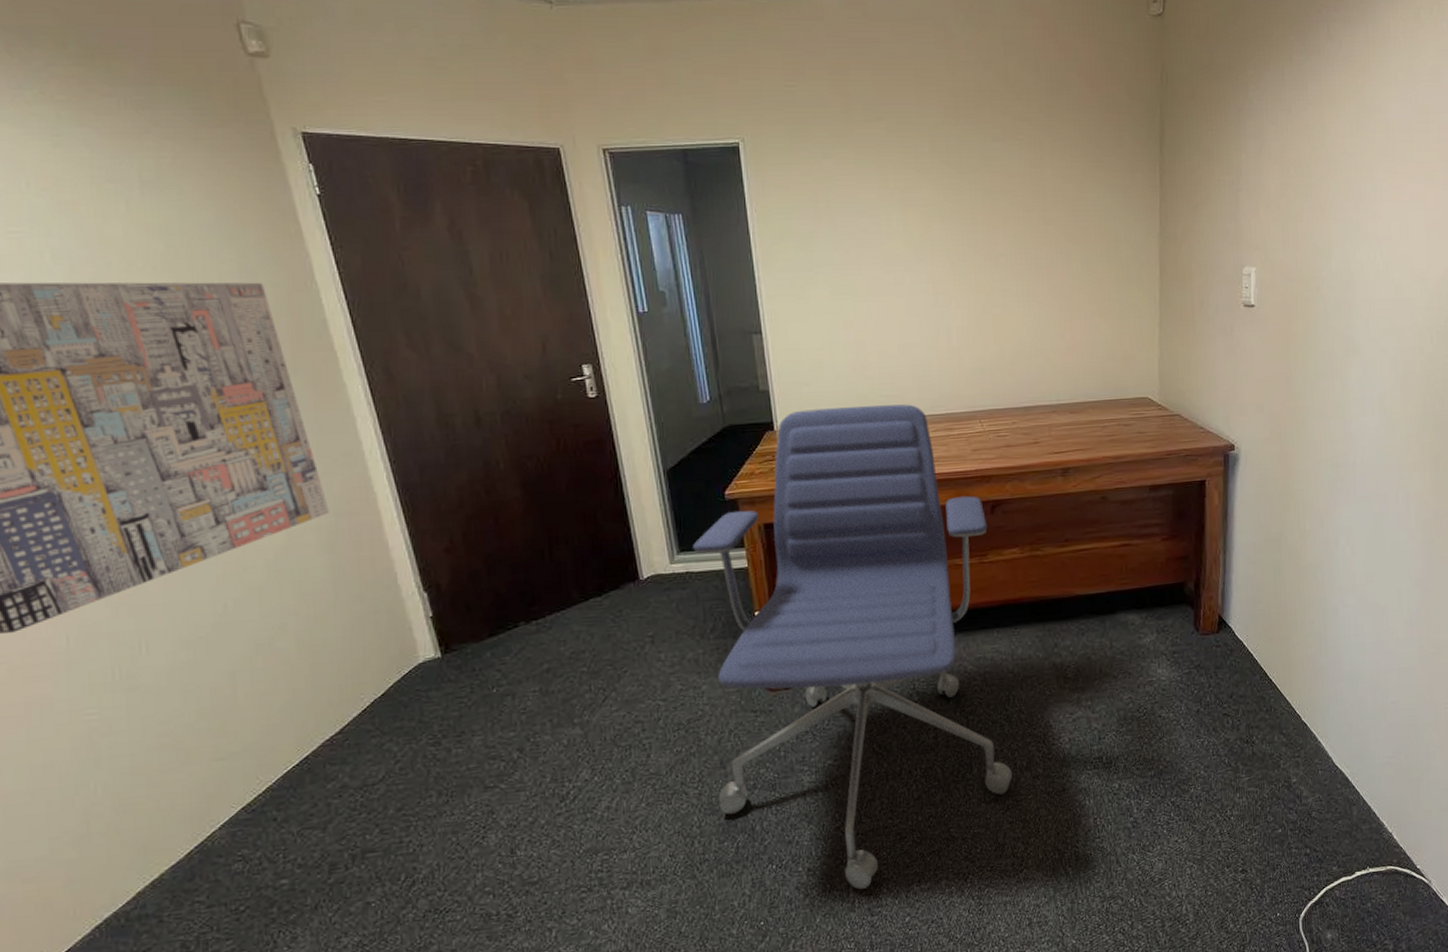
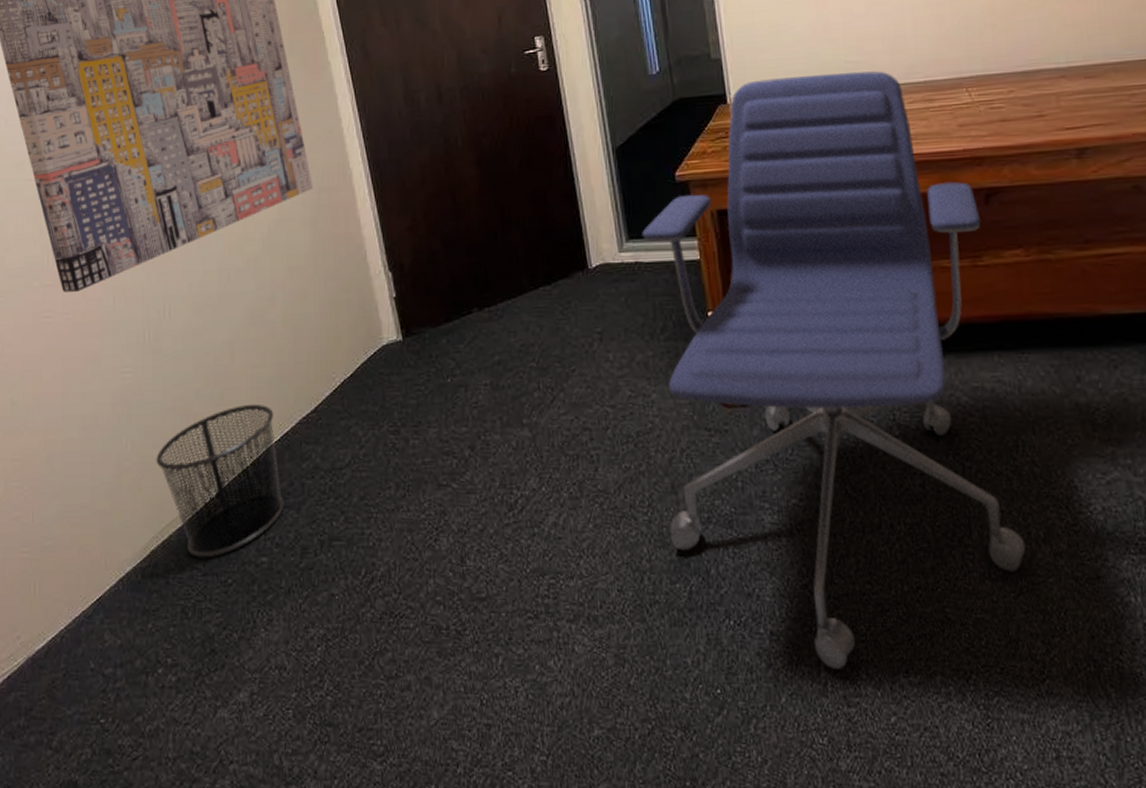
waste bin: none [138,732,307,891] -> present [156,403,285,558]

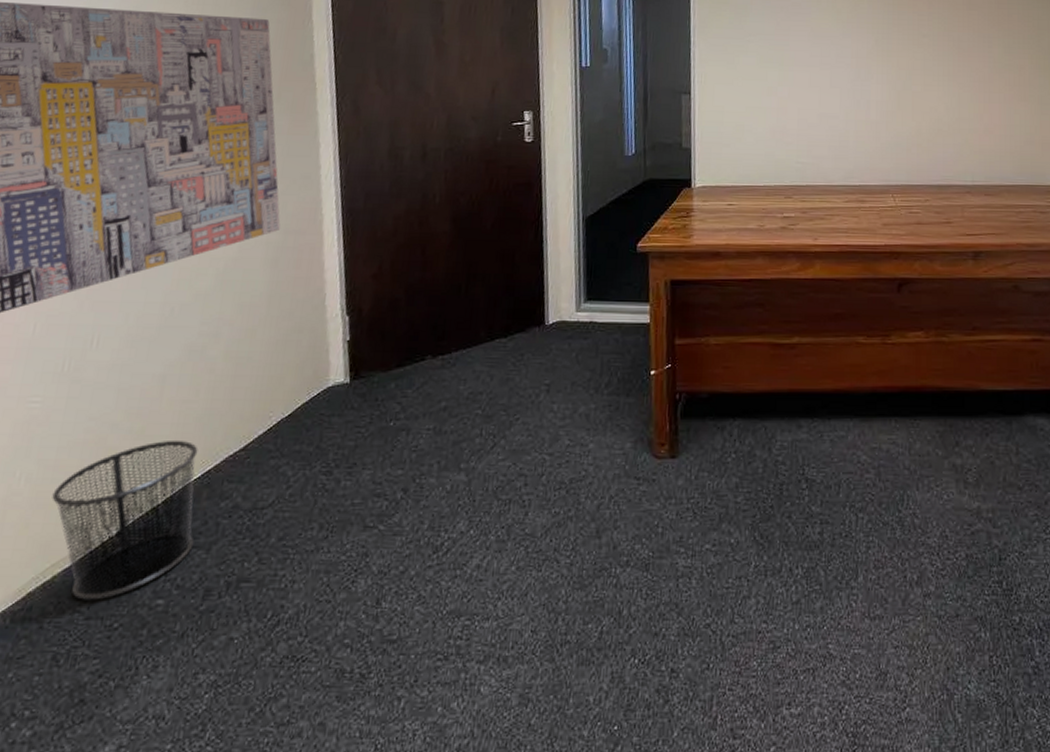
office chair: present [642,71,1026,669] -> none [589,170,901,703]

